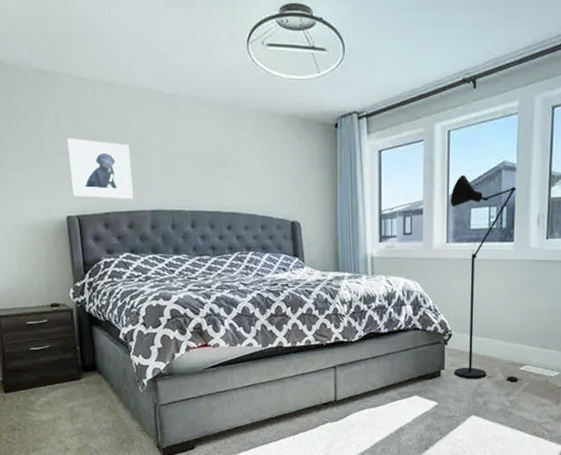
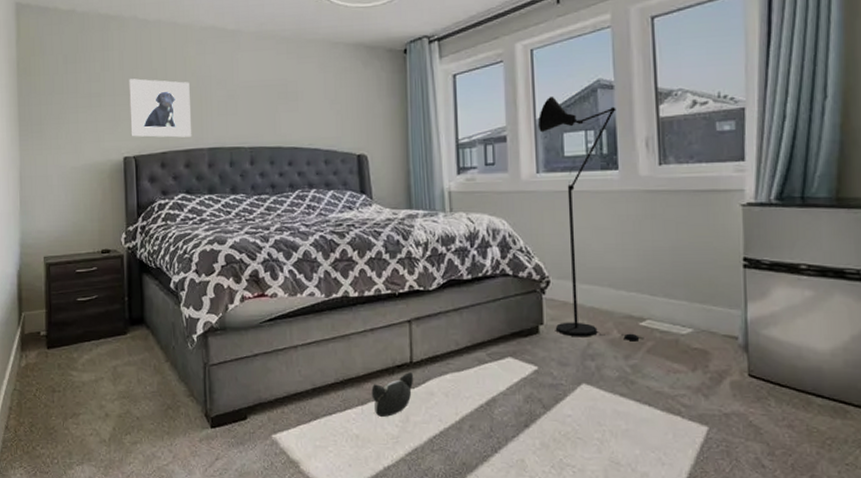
plush toy: none [302,407,338,444] -> present [371,371,414,417]

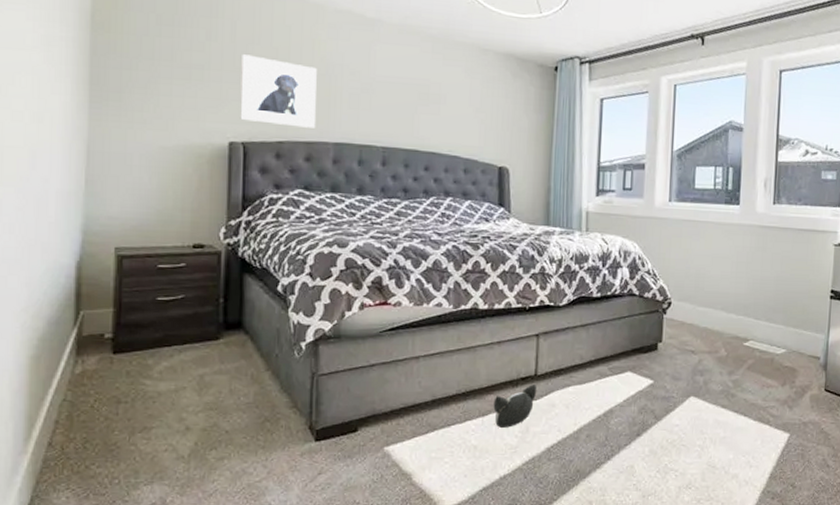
floor lamp: present [537,96,644,342] -> none [673,131,747,359]

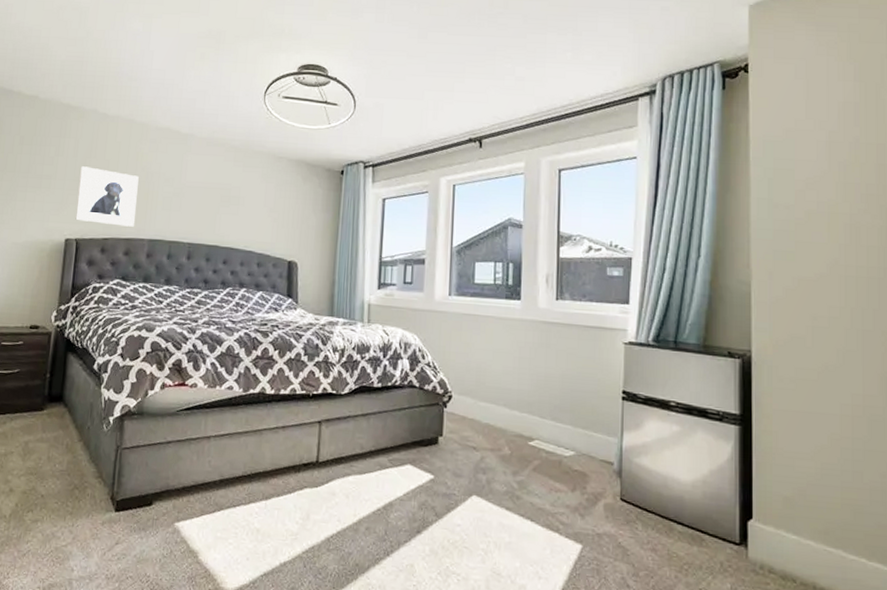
plush toy: present [493,383,537,428] -> none [276,470,319,513]

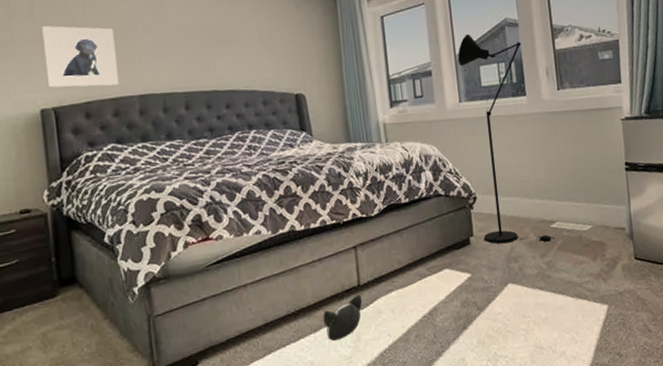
plush toy: none [276,470,319,513] -> present [323,293,363,341]
floor lamp: none [453,228,532,459] -> present [457,33,555,244]

